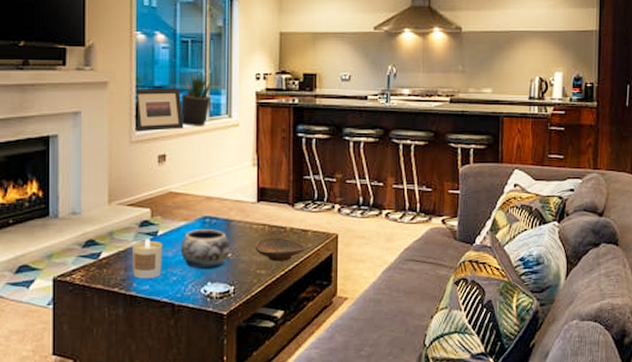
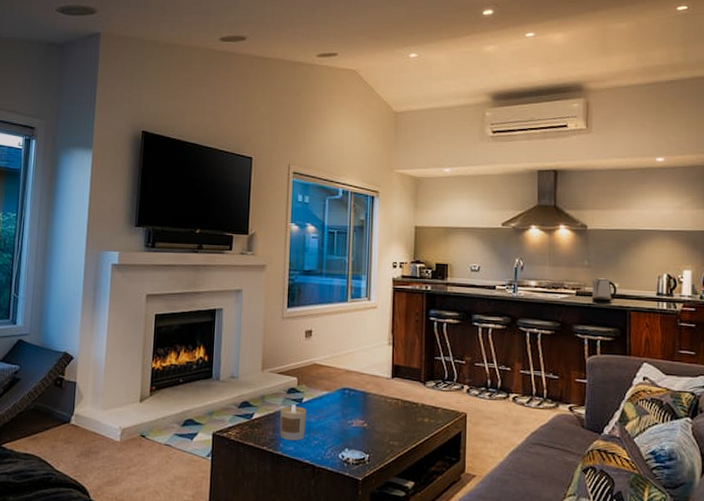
picture frame: present [135,88,184,132] -> none [286,272,329,310]
decorative bowl: present [180,229,230,269] -> none [322,399,366,436]
planter: present [181,70,212,127] -> none [326,257,354,307]
decorative bowl: present [255,236,305,262] -> none [389,411,435,435]
kettle: none [465,83,490,111] -> present [591,278,617,305]

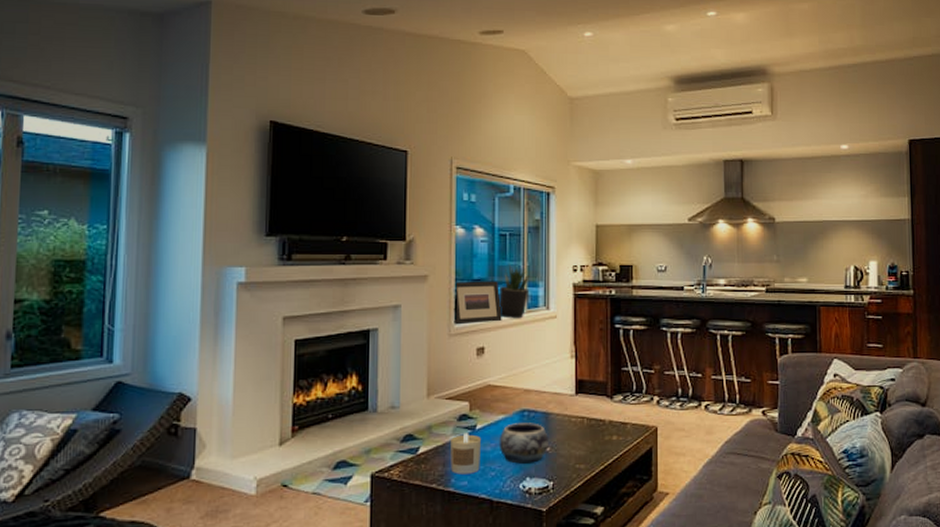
picture frame: none [286,272,329,310] -> present [454,281,502,325]
decorative bowl: none [322,399,366,436] -> present [499,423,548,464]
planter: none [326,257,354,307] -> present [499,263,530,319]
kettle: present [591,278,617,305] -> none [781,273,806,300]

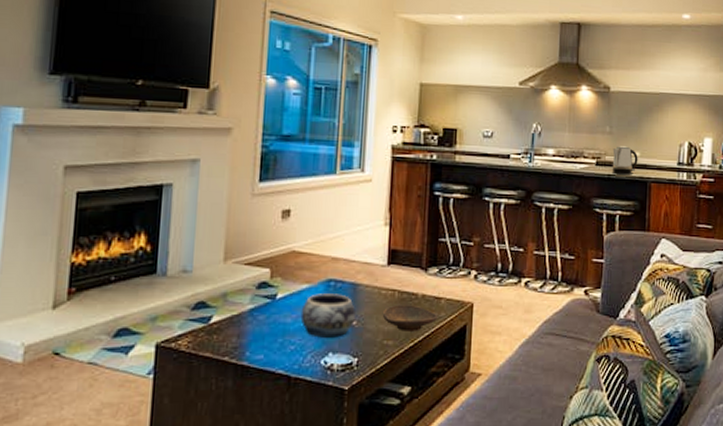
candle: present [451,433,482,475] -> none [245,302,282,347]
picture frame: present [454,281,502,325] -> none [258,136,312,184]
planter: present [499,263,530,319] -> none [309,119,345,181]
decorative bowl: none [574,429,624,456] -> present [383,303,437,331]
kettle: none [781,273,806,300] -> present [612,146,638,175]

